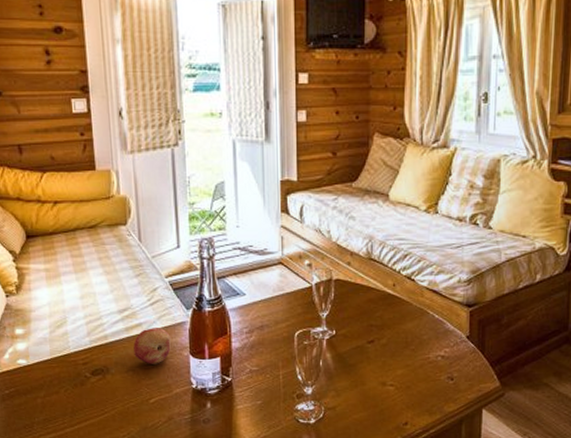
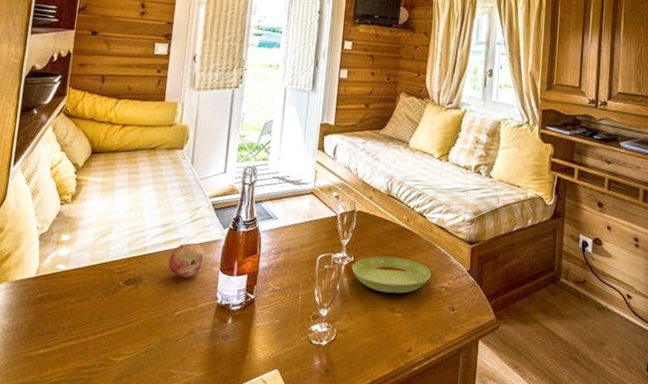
saucer: none [335,327,424,366] -> present [352,256,431,293]

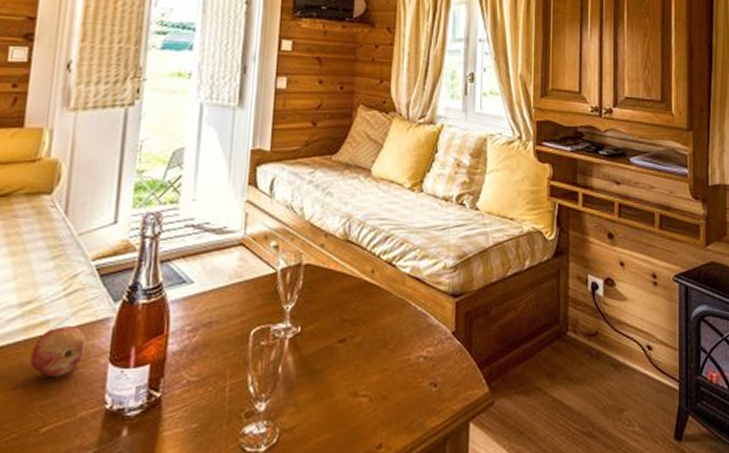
saucer: present [352,256,431,293] -> none [299,322,405,371]

